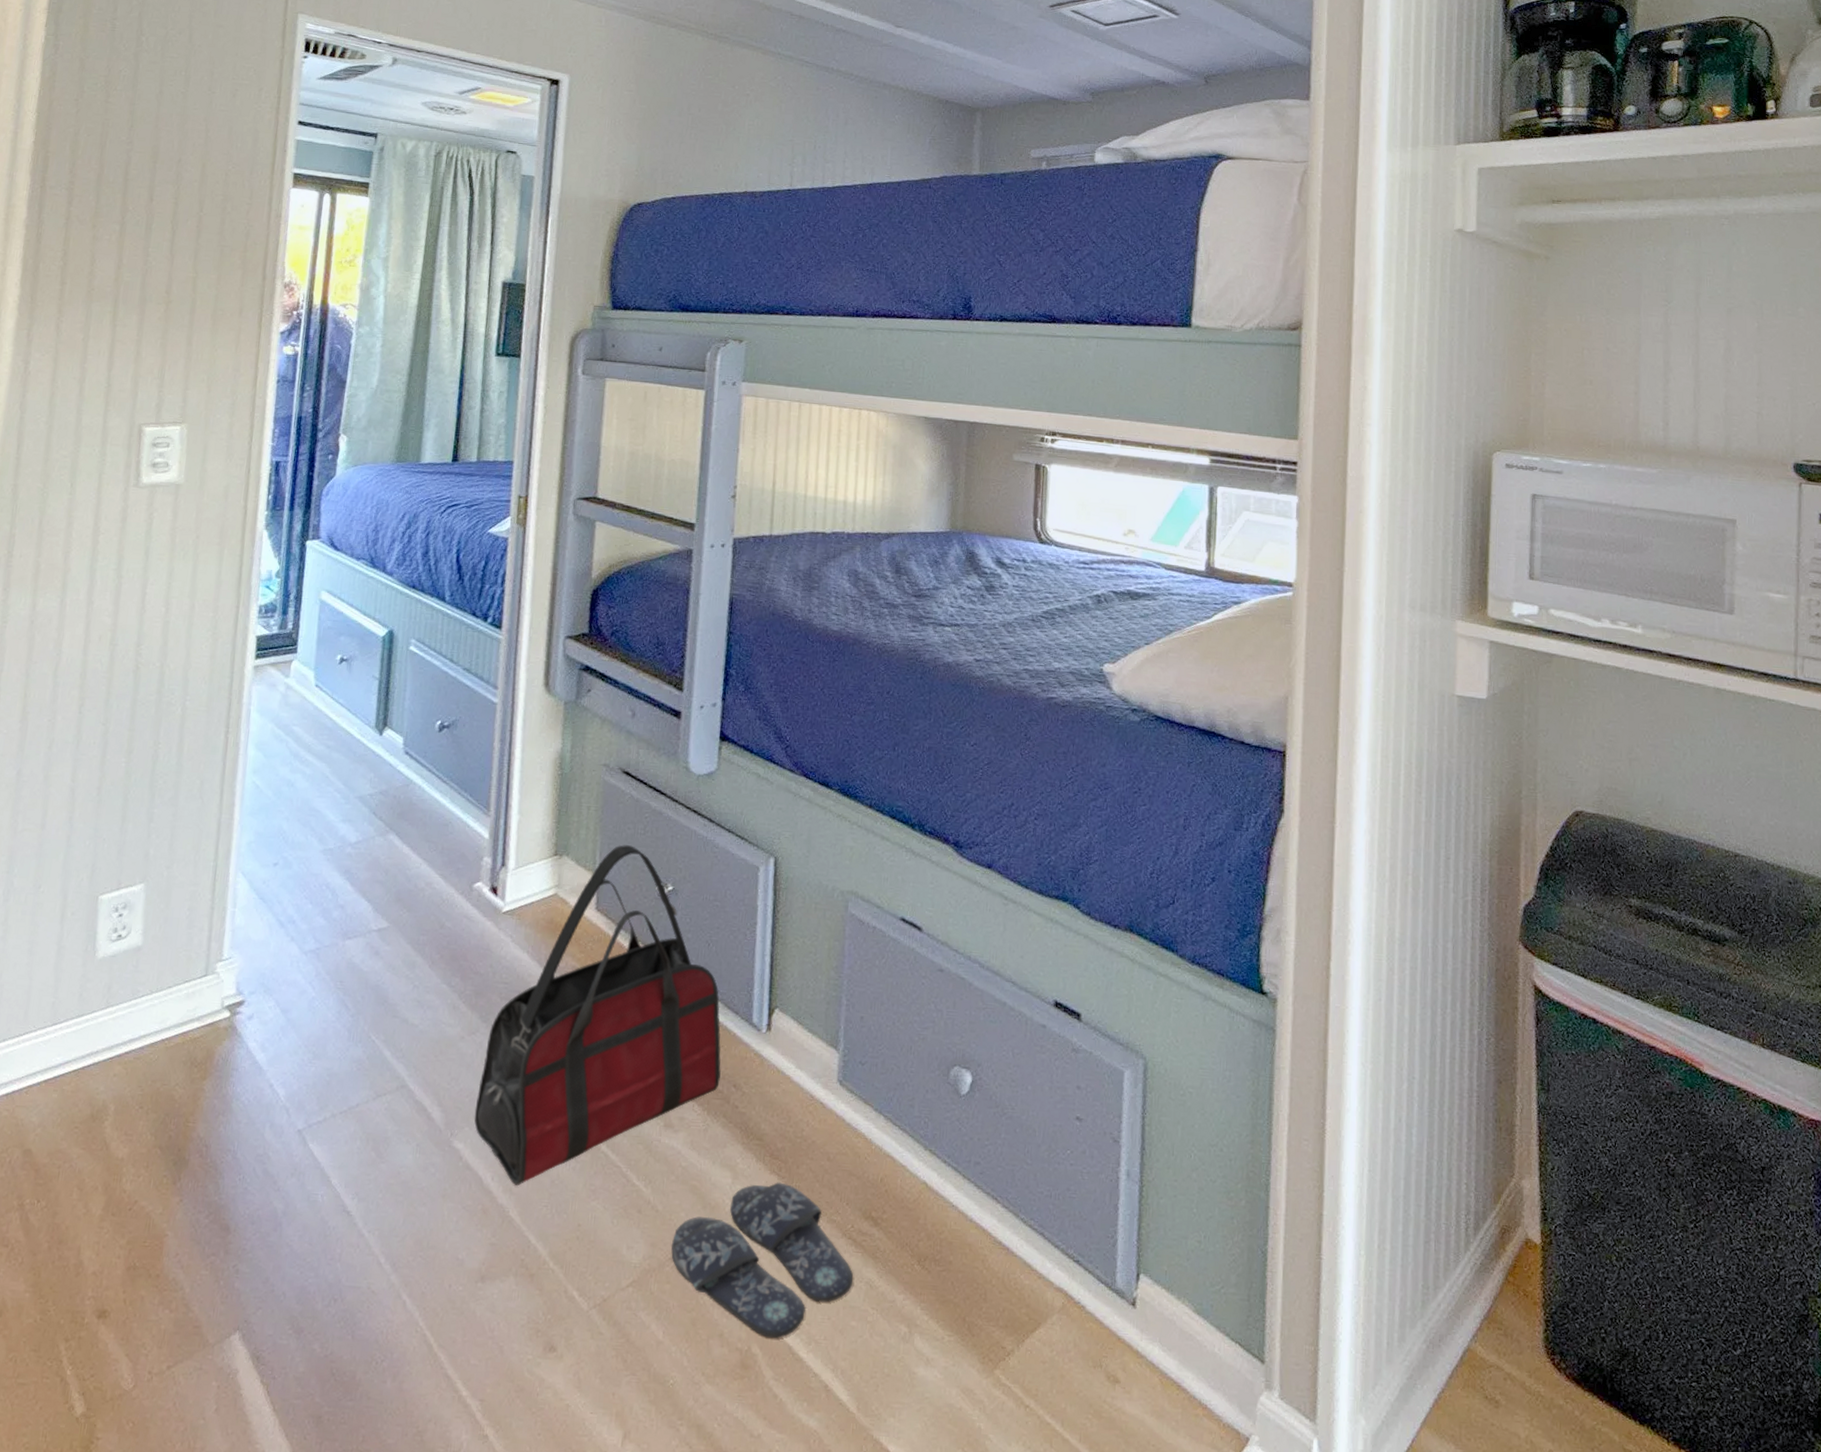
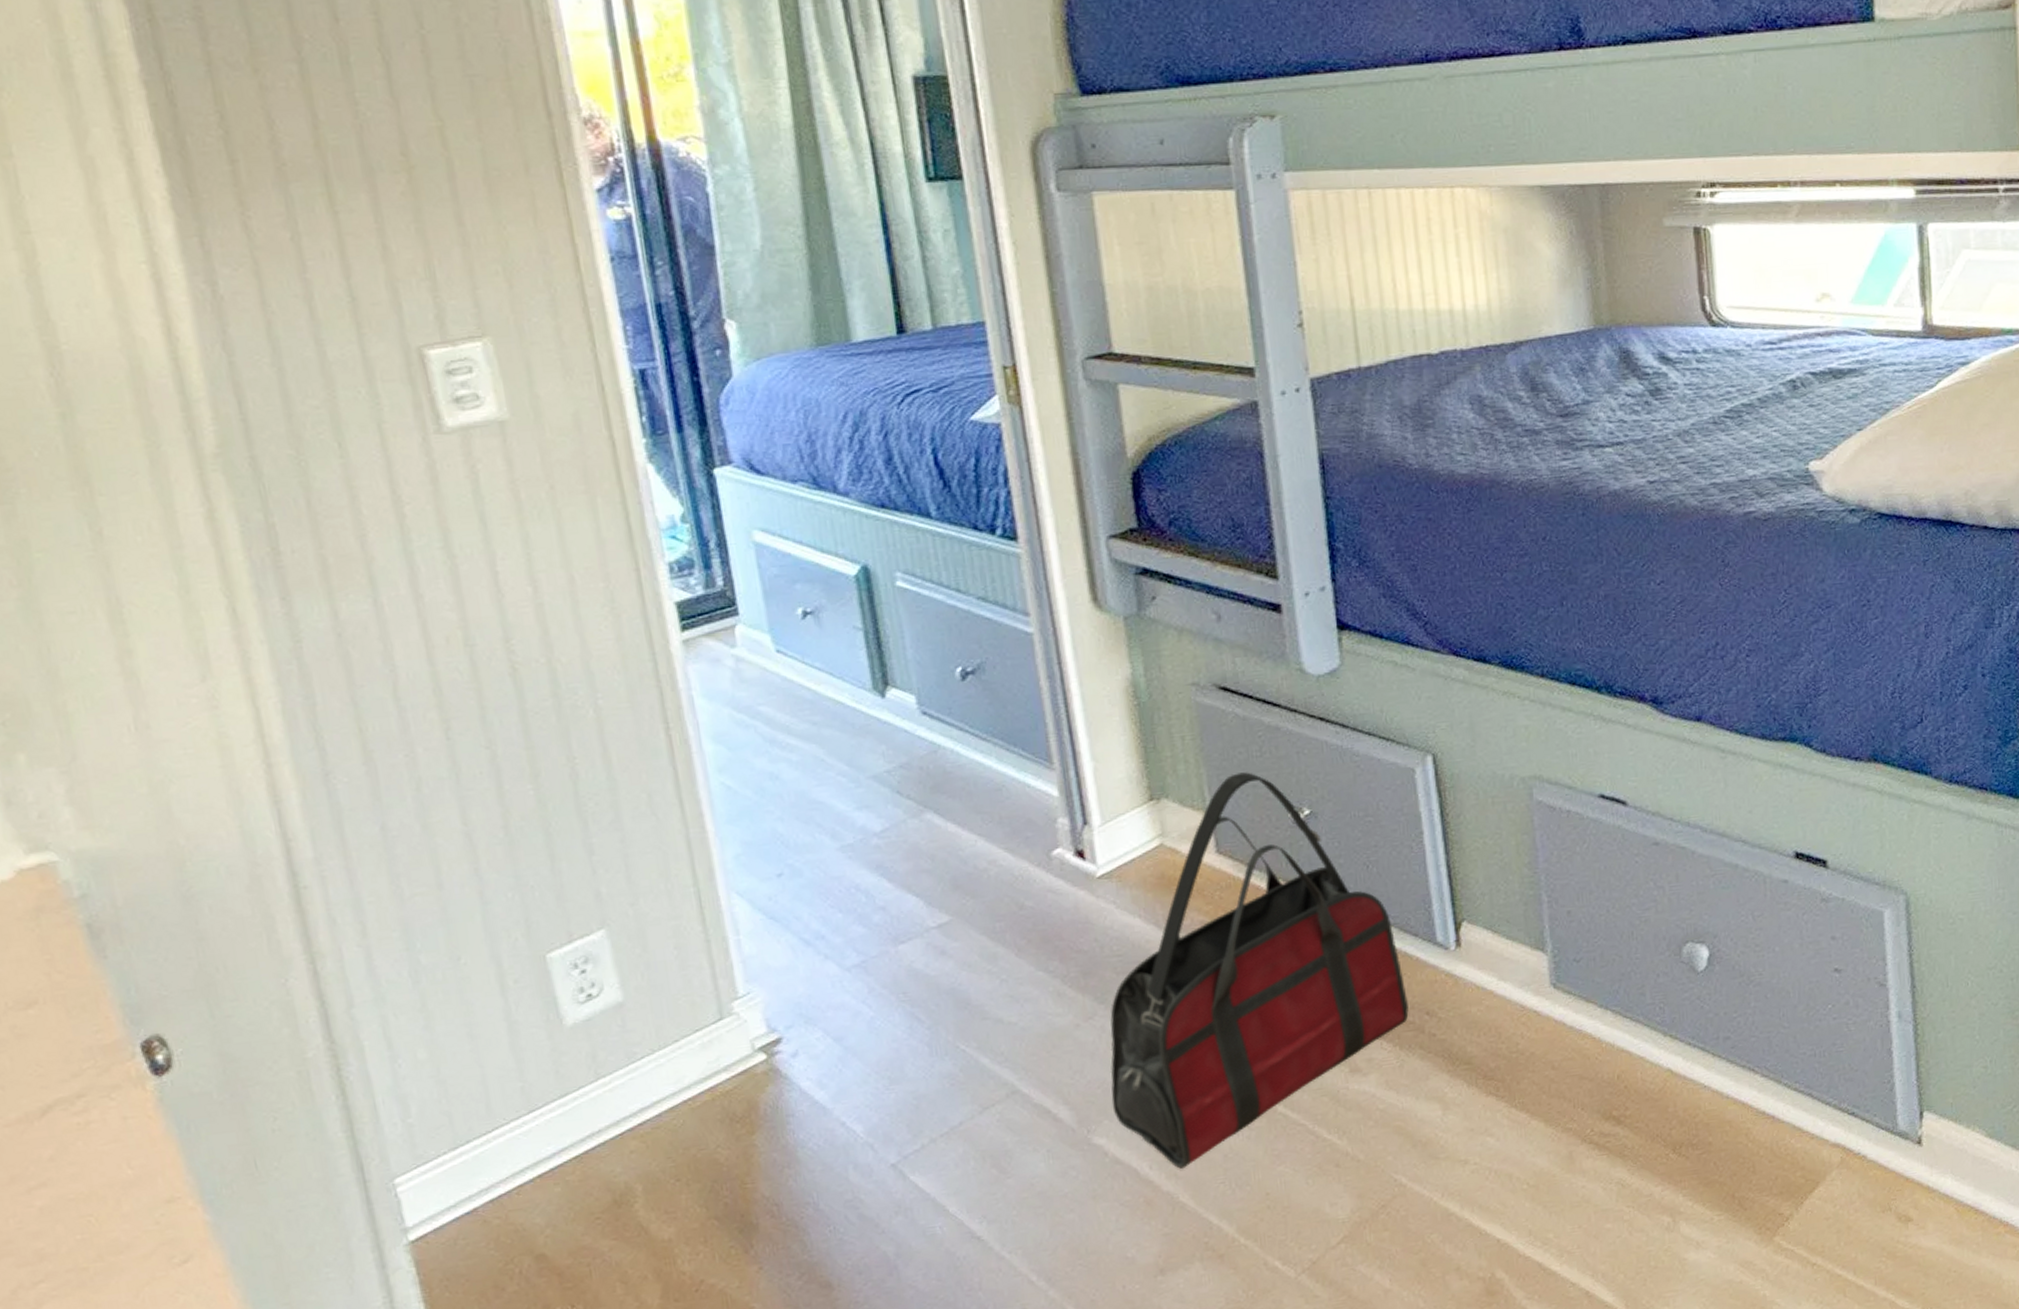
slippers: present [671,1182,853,1338] -> none [1383,1102,1601,1260]

